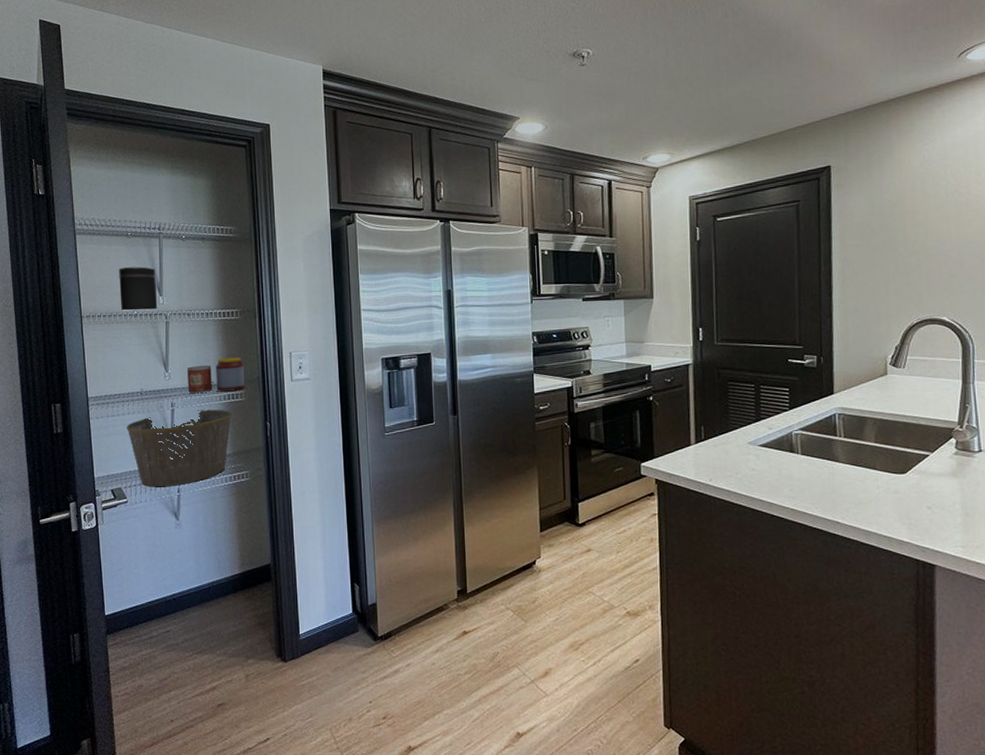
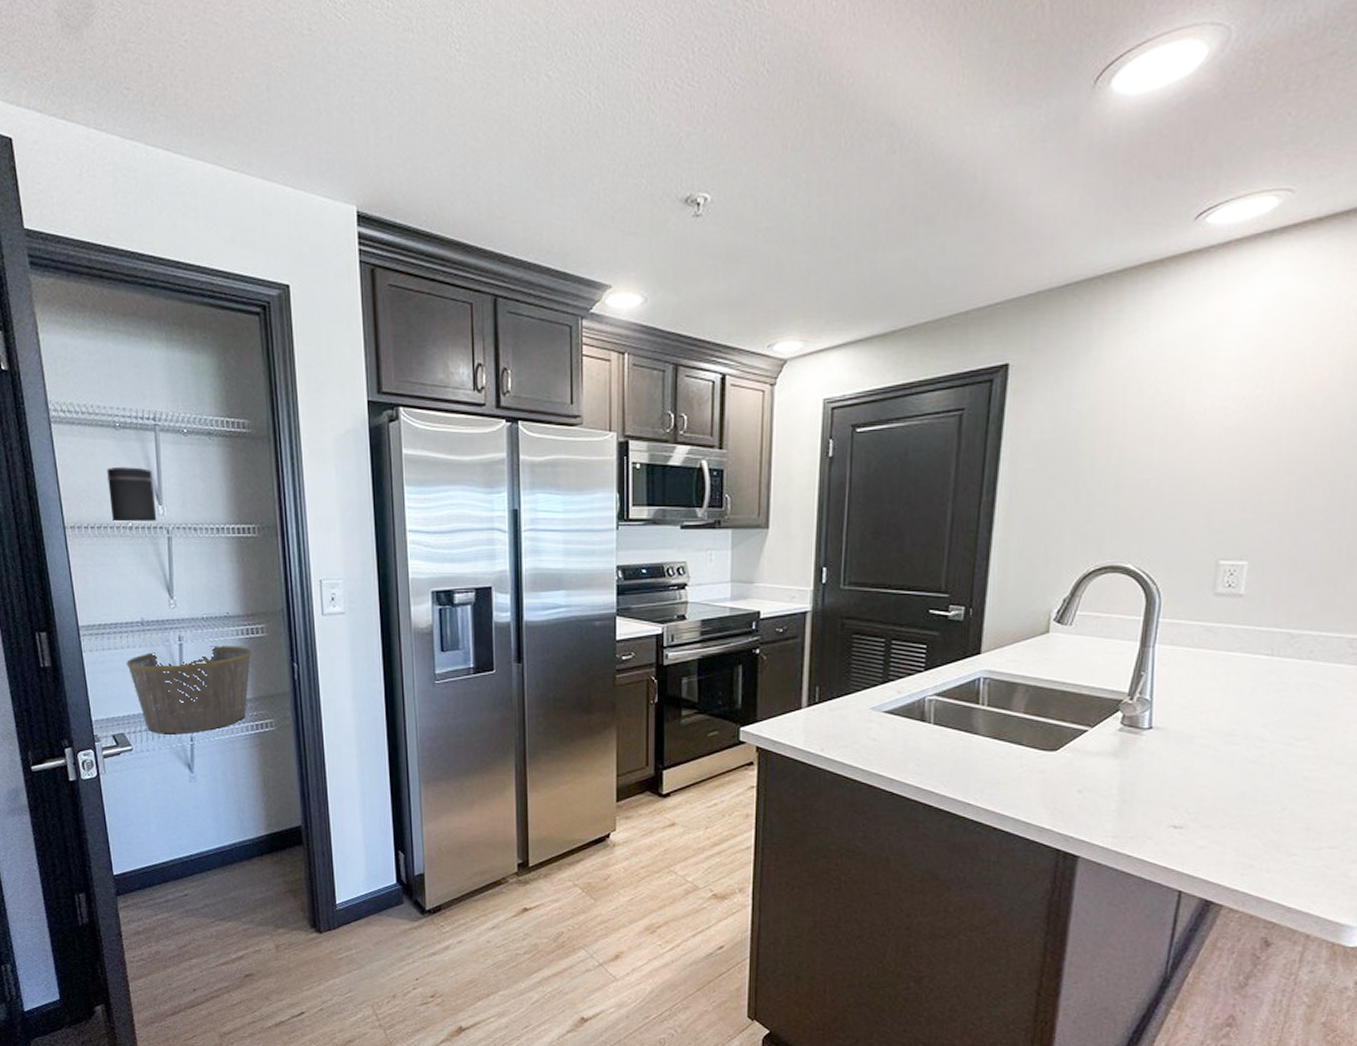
can: present [187,365,212,394] -> none [196,593,227,626]
jar: present [216,357,245,392] -> none [230,584,267,625]

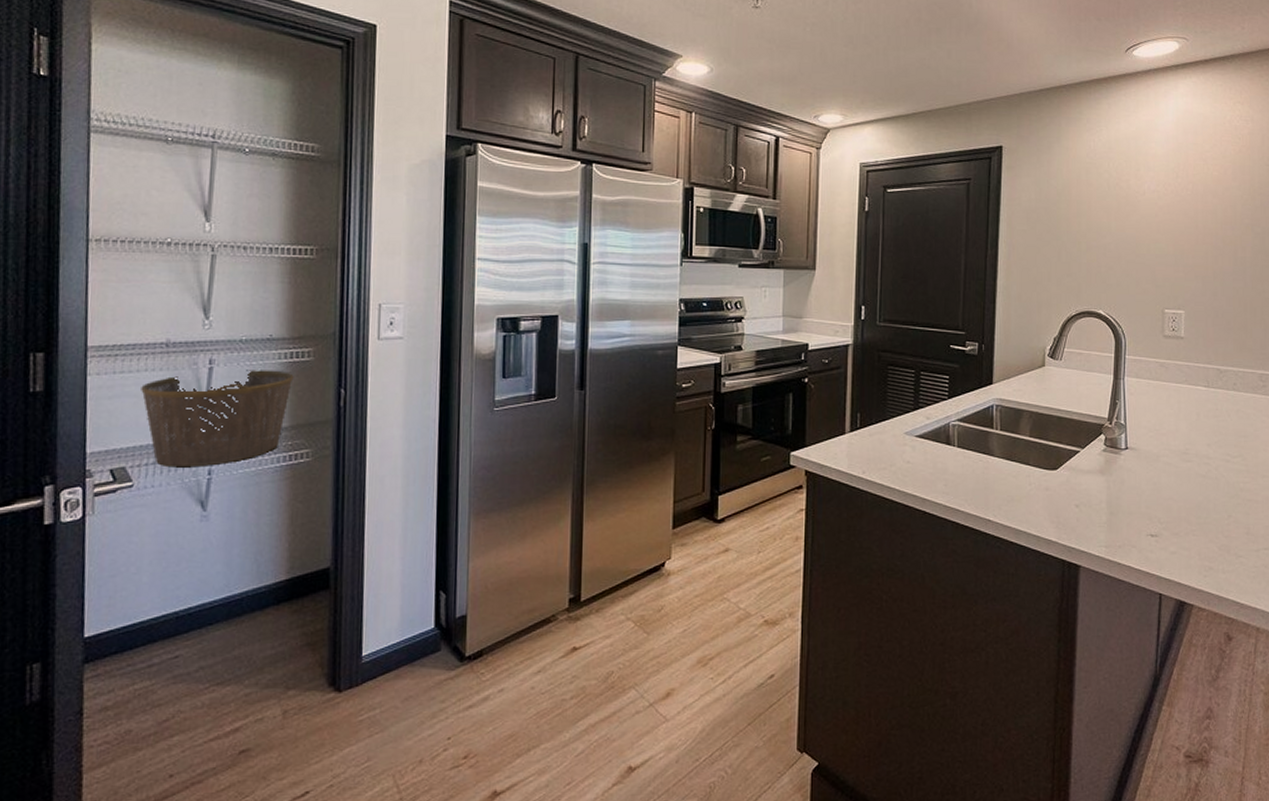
cylinder: present [107,467,157,522] -> none [148,181,203,238]

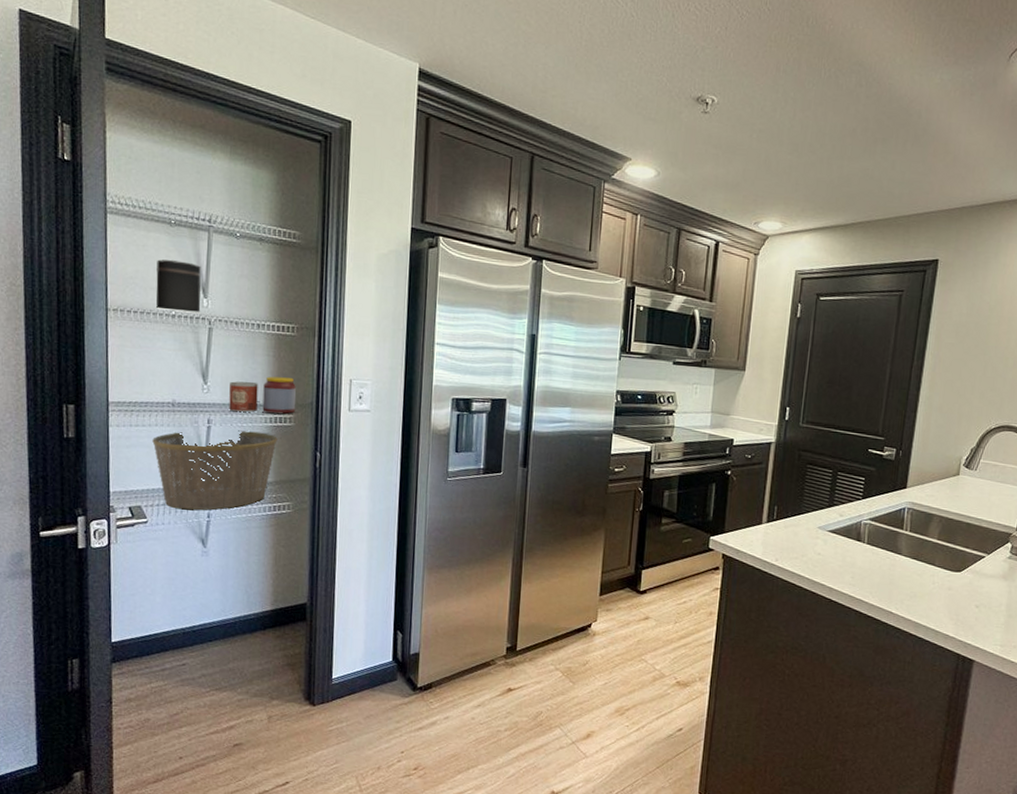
cylinder: none [148,181,203,238] -> present [156,259,201,312]
can: none [235,314,271,349] -> present [229,381,258,413]
jar: none [275,306,316,348] -> present [262,376,297,414]

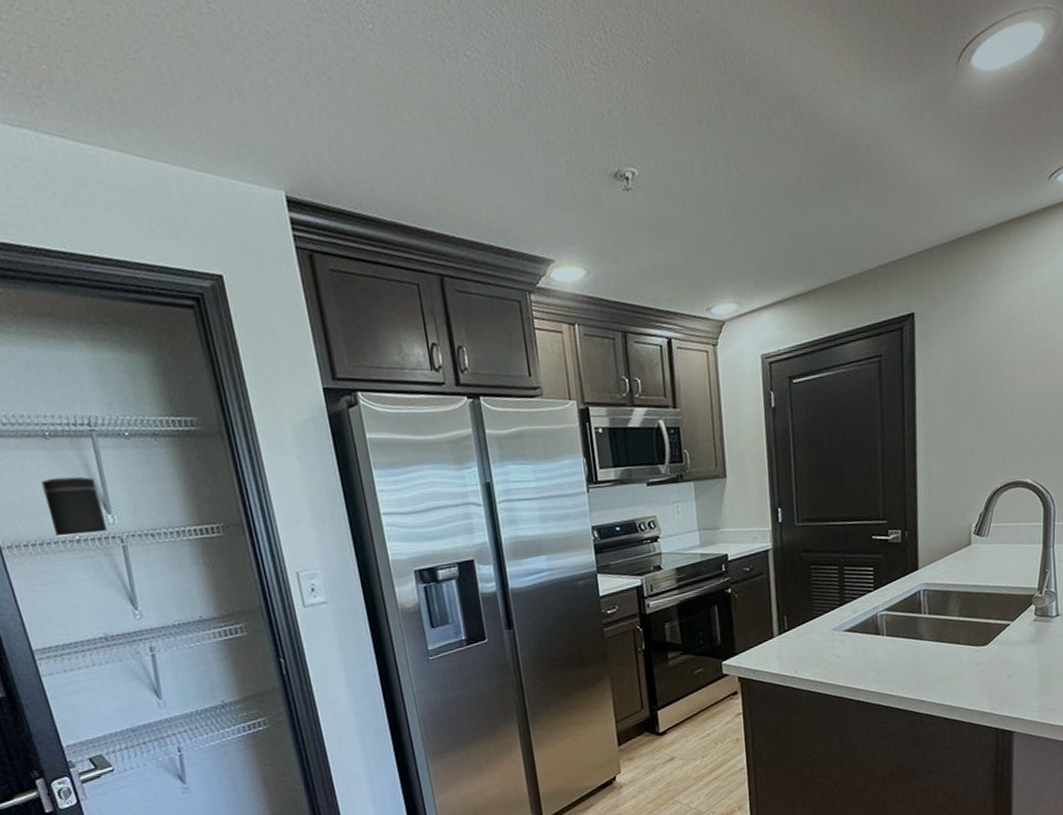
basket: present [152,431,278,511] -> none [94,649,236,750]
can: present [229,381,258,413] -> none [163,597,202,634]
jar: present [262,376,297,414] -> none [201,583,245,628]

